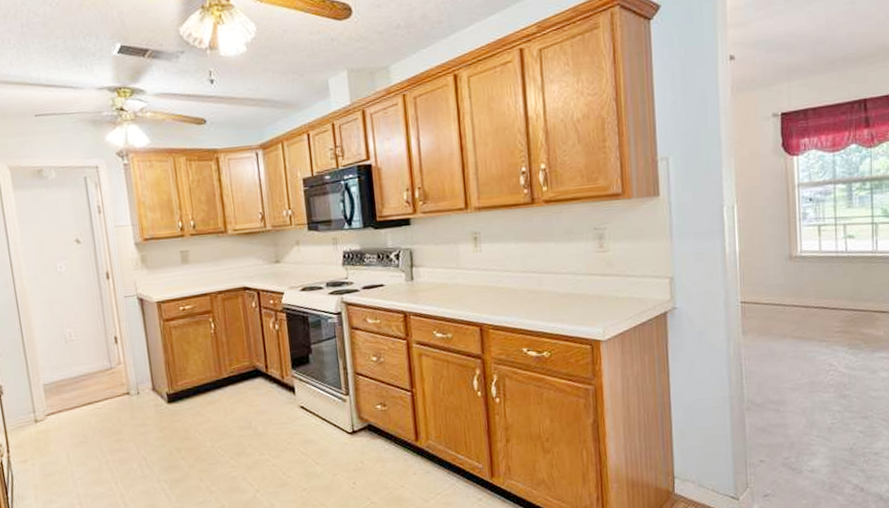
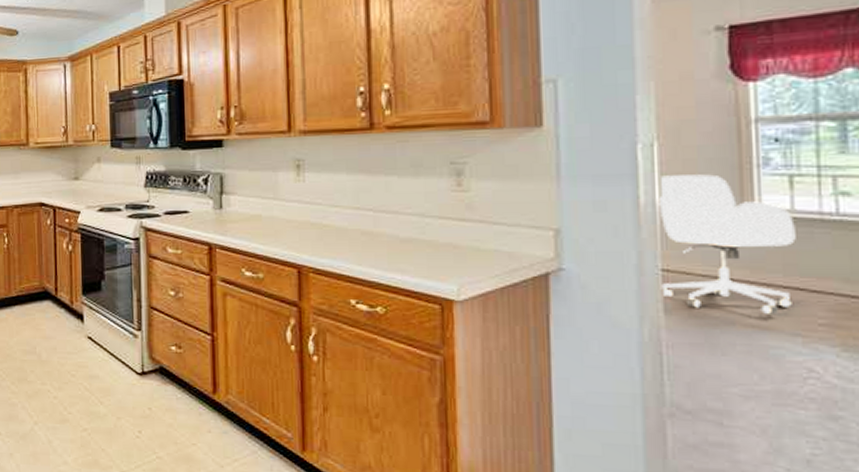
chair: none [736,227,822,329] -> present [656,174,796,314]

